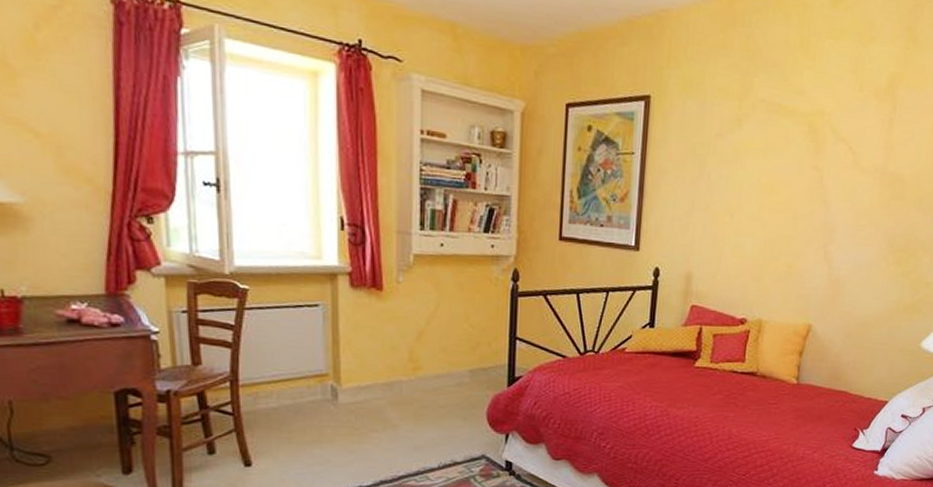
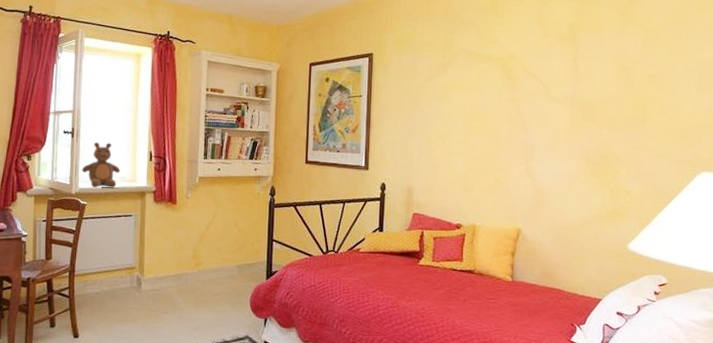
teddy bear: none [237,200,297,268] -> present [81,142,120,188]

